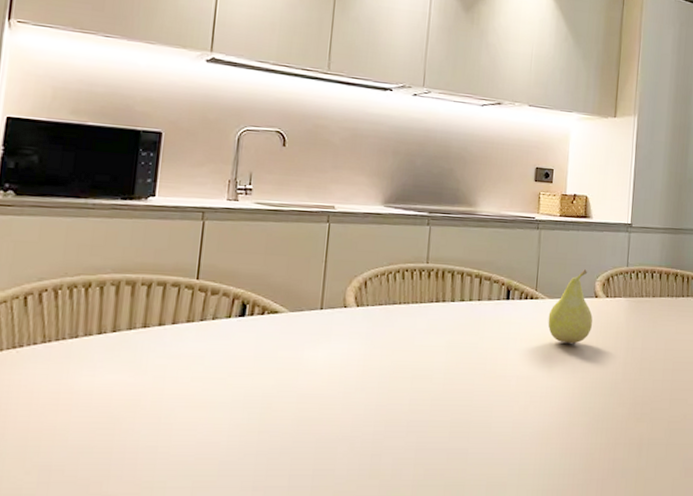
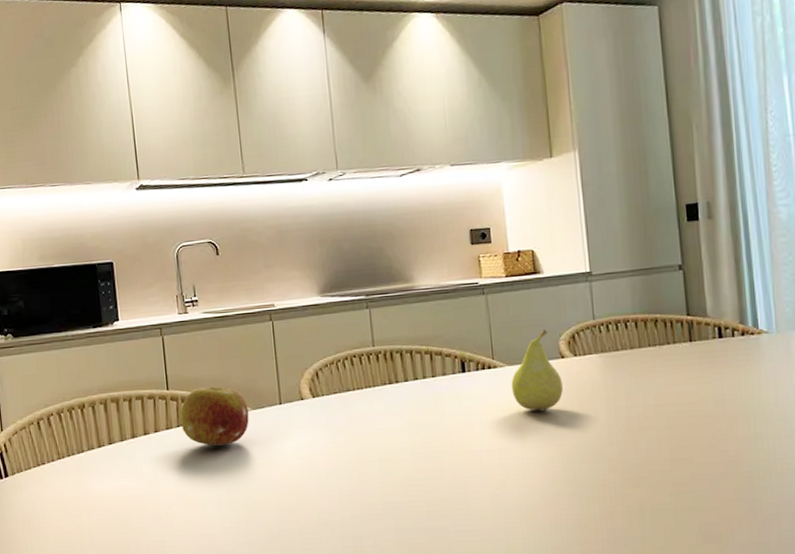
fruit: none [205,281,286,346] -> present [179,386,249,446]

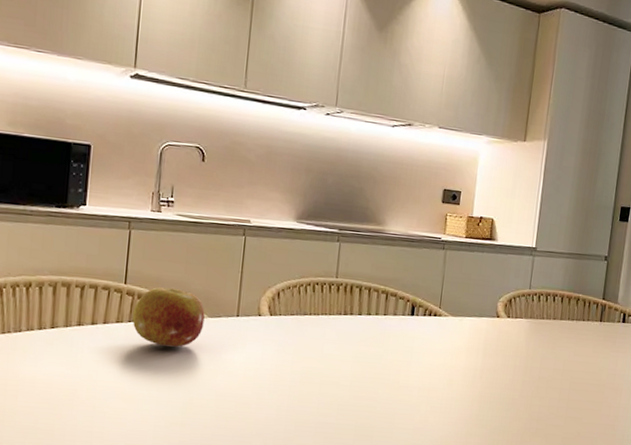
fruit: present [511,329,563,411] -> none [450,290,494,360]

